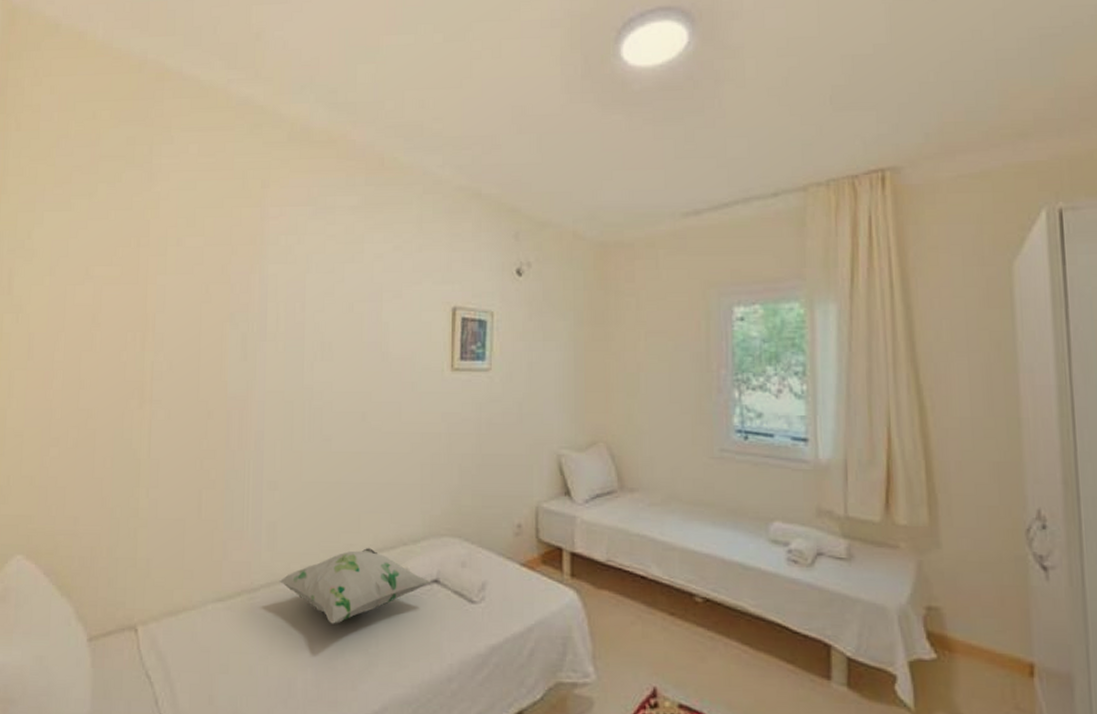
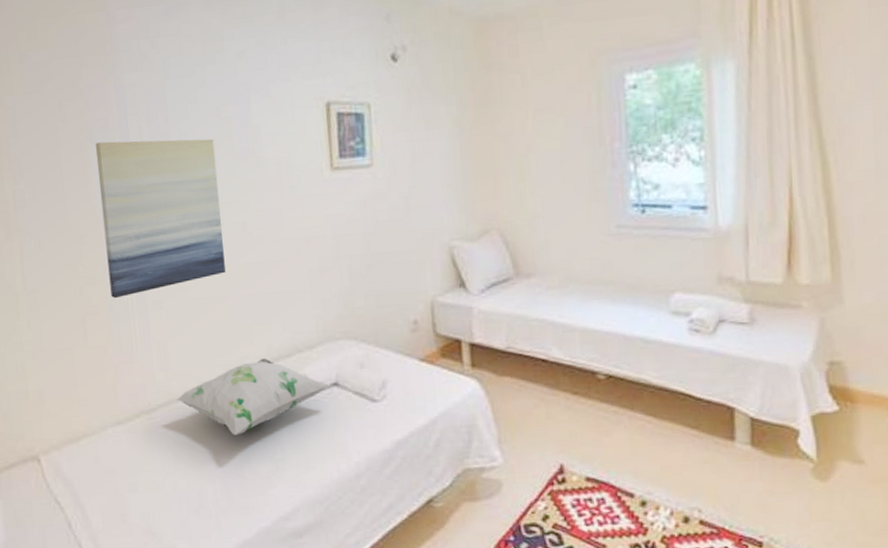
wall art: none [230,325,345,475] -> present [95,138,226,299]

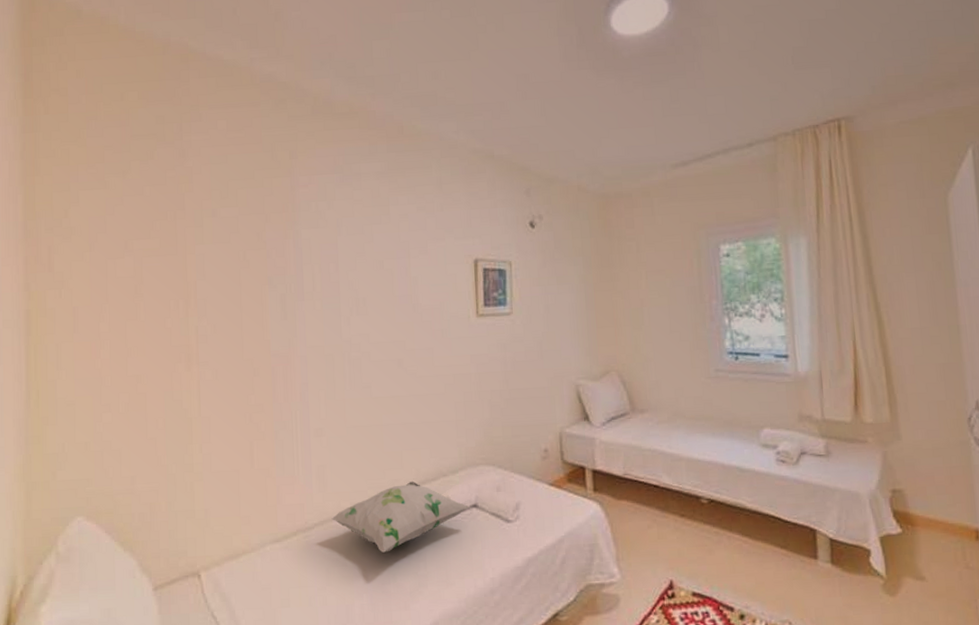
wall art: present [95,138,226,299] -> none [273,286,382,426]

